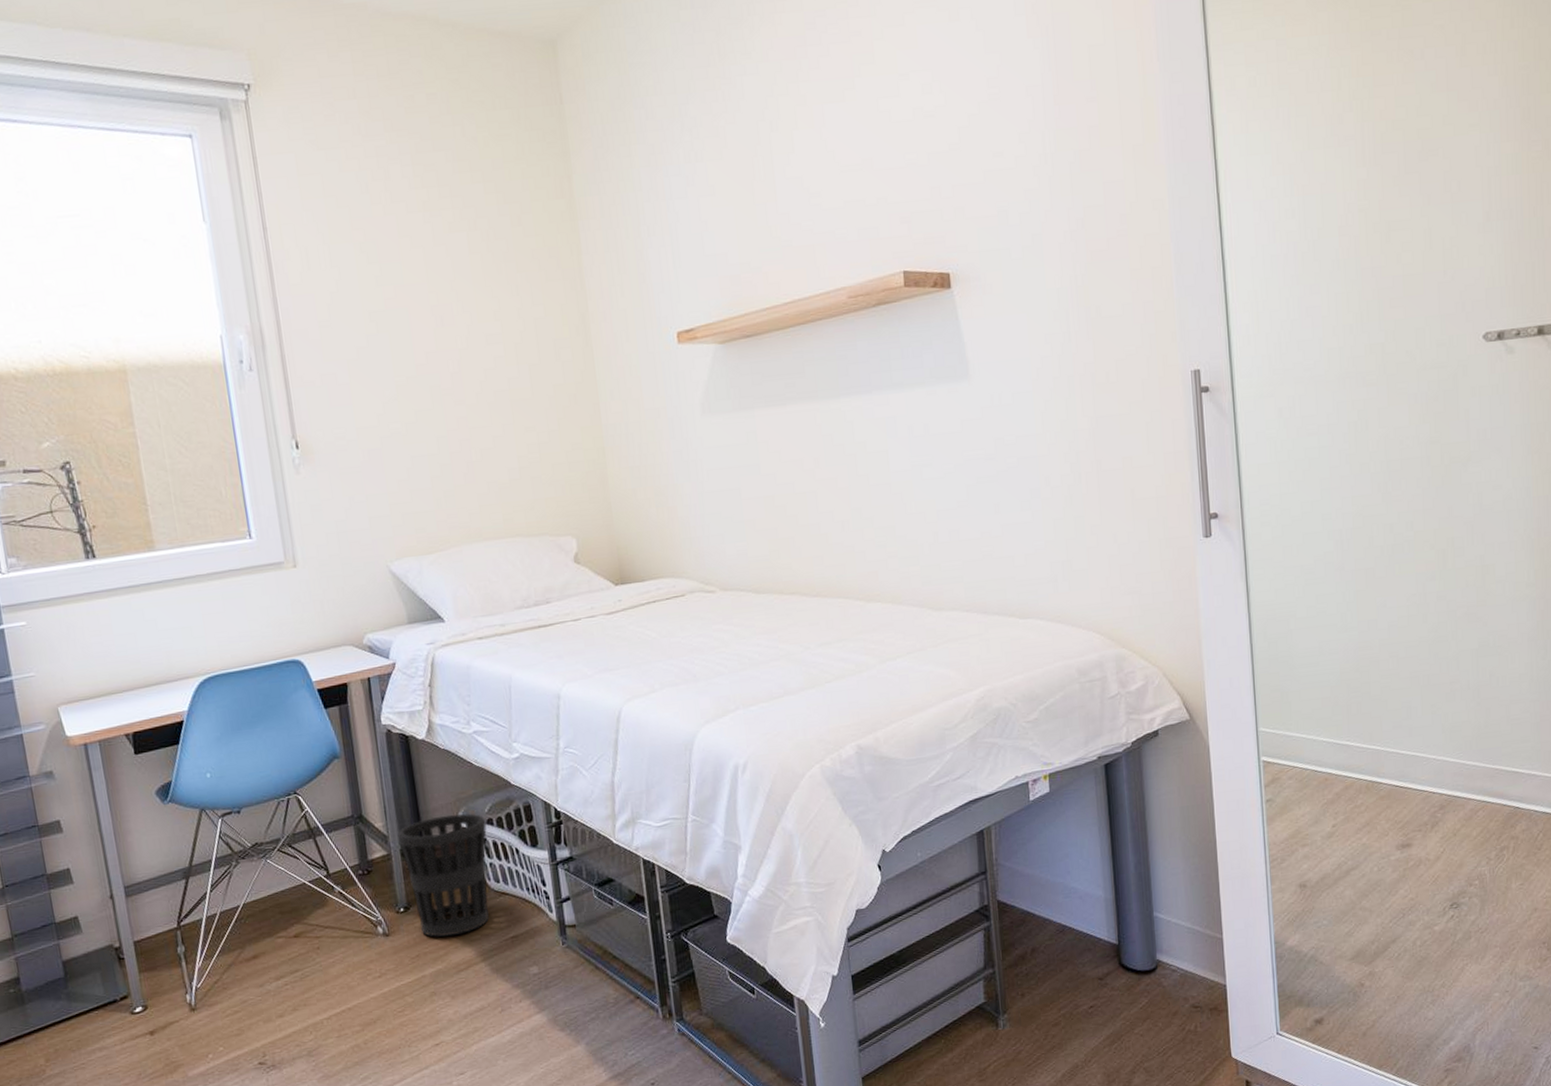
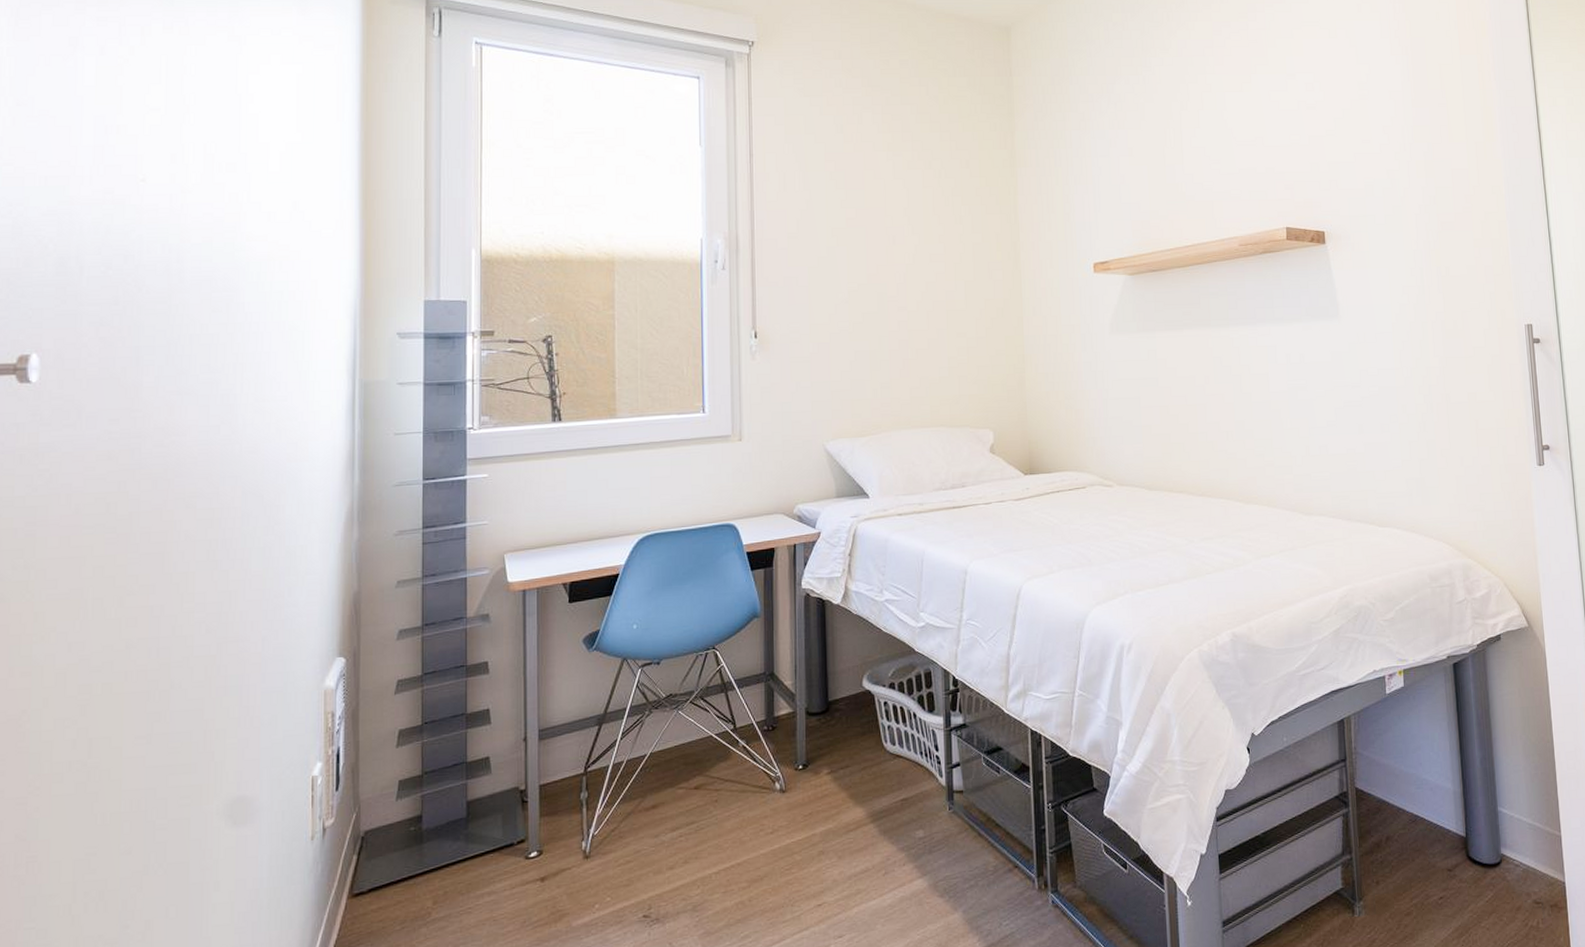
wastebasket: present [397,813,489,937] -> none [804,676,889,796]

